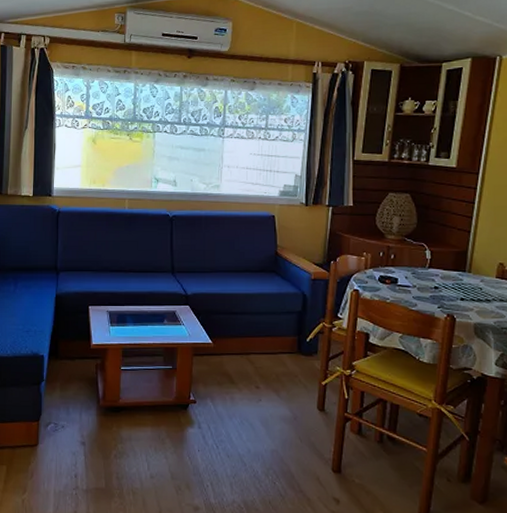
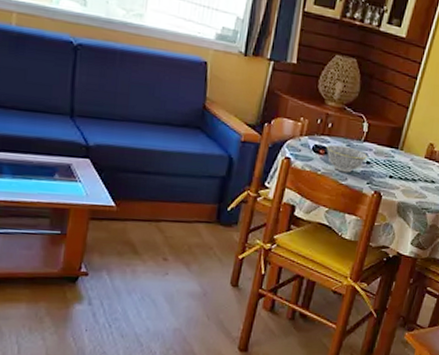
bowl: none [392,274,434,299] -> present [326,144,367,173]

